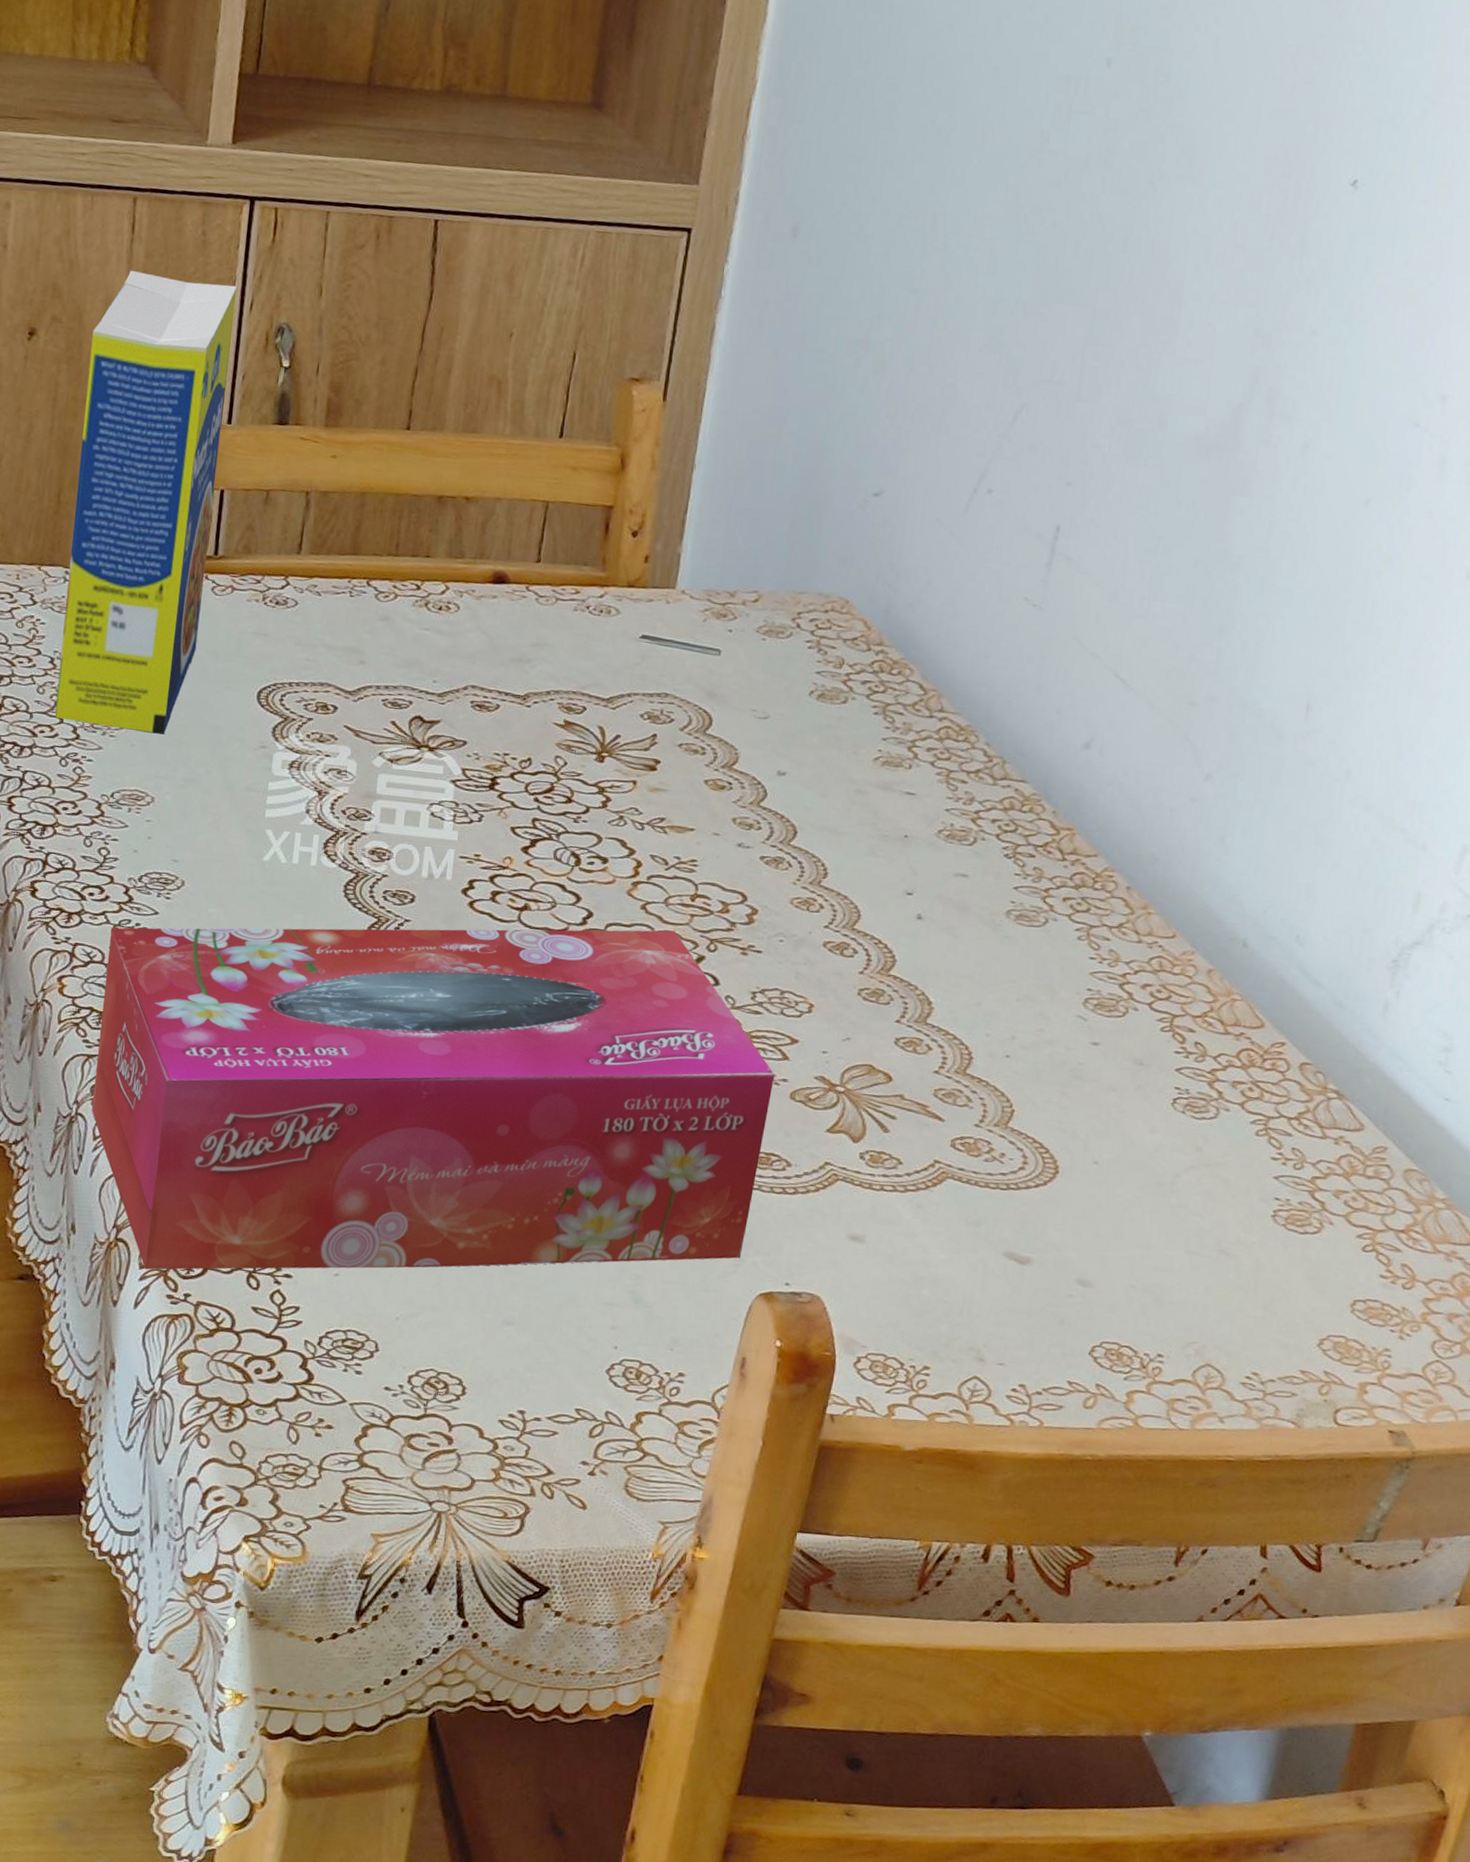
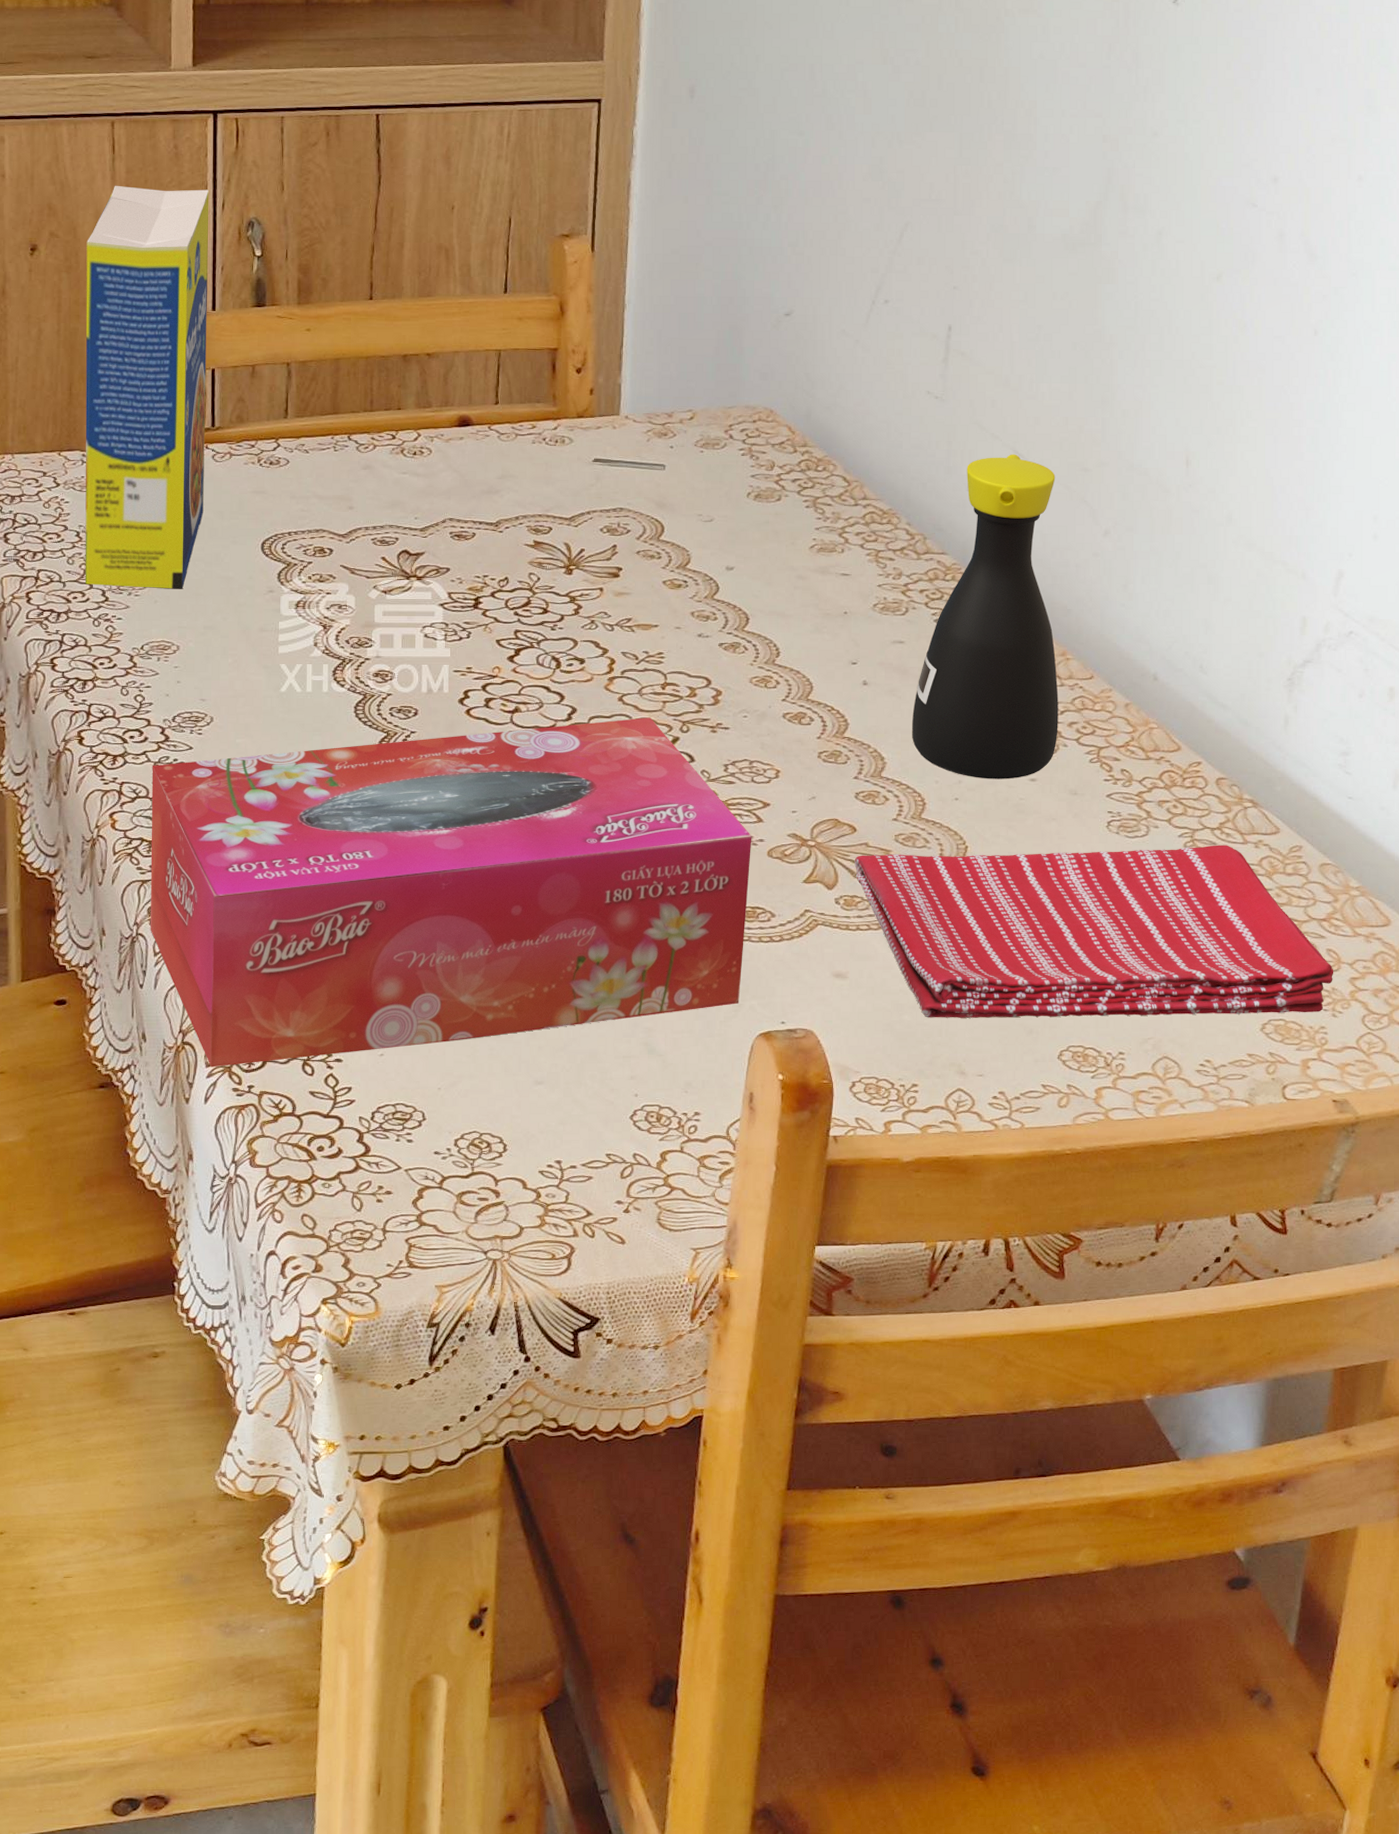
dish towel: none [885,1107,1407,1332] -> present [854,845,1334,1018]
bottle: none [965,677,1159,1041] -> present [911,454,1059,779]

